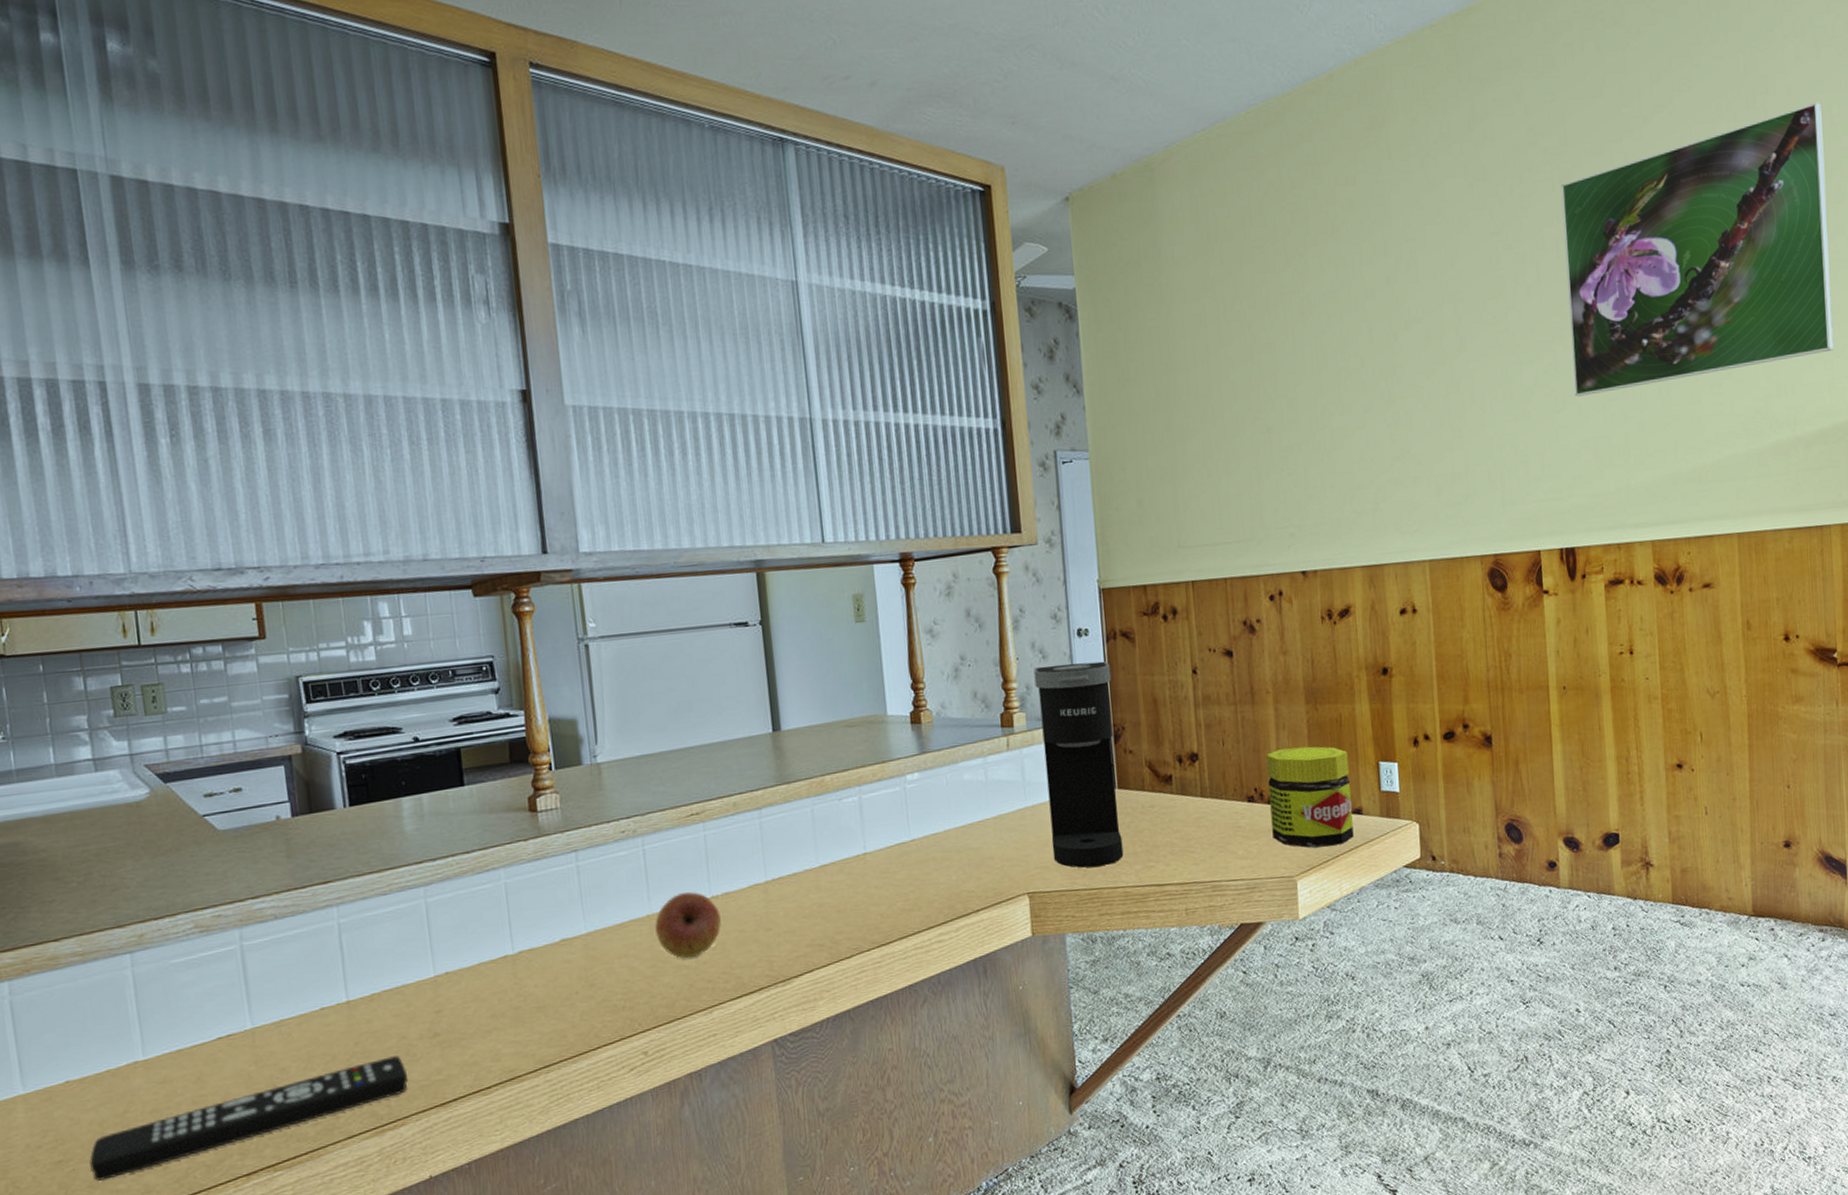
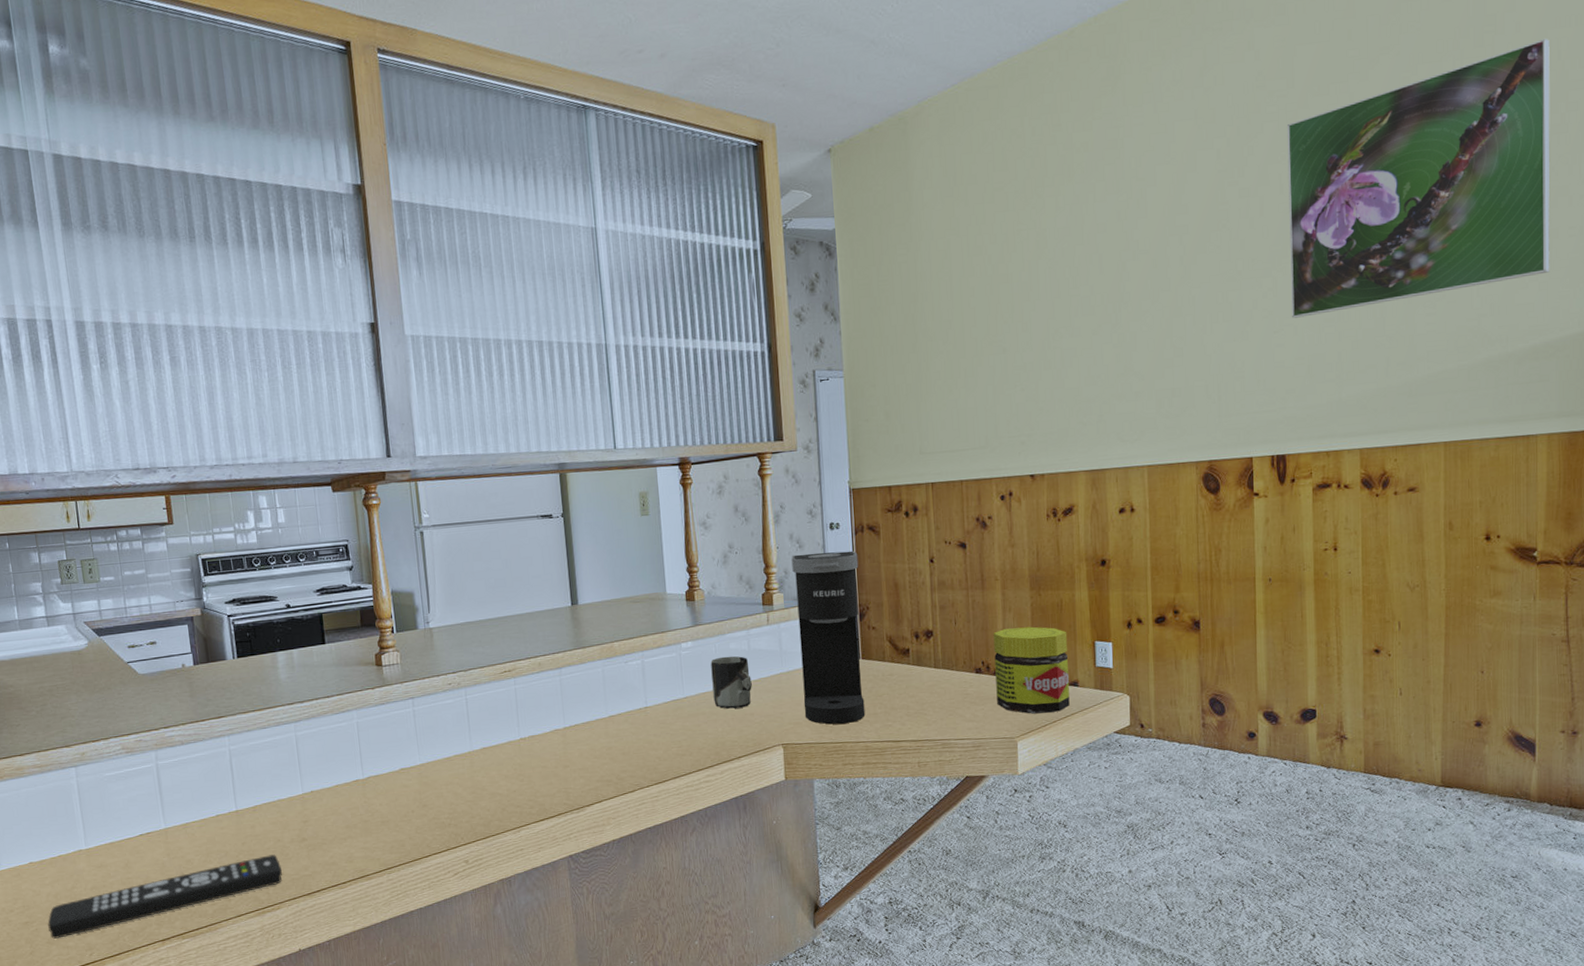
fruit: present [655,892,721,959] -> none [475,734,528,788]
cup: none [941,788,991,853] -> present [710,656,752,709]

